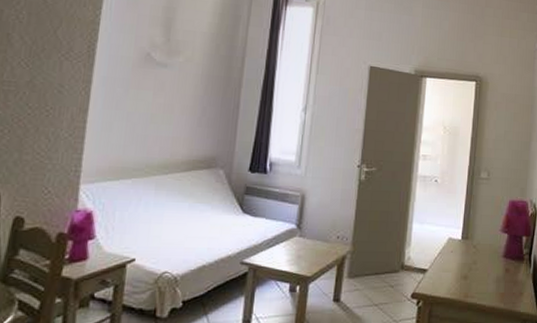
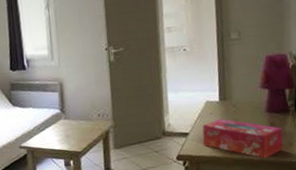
tissue box: none [440,258,516,306] -> present [202,118,283,159]

